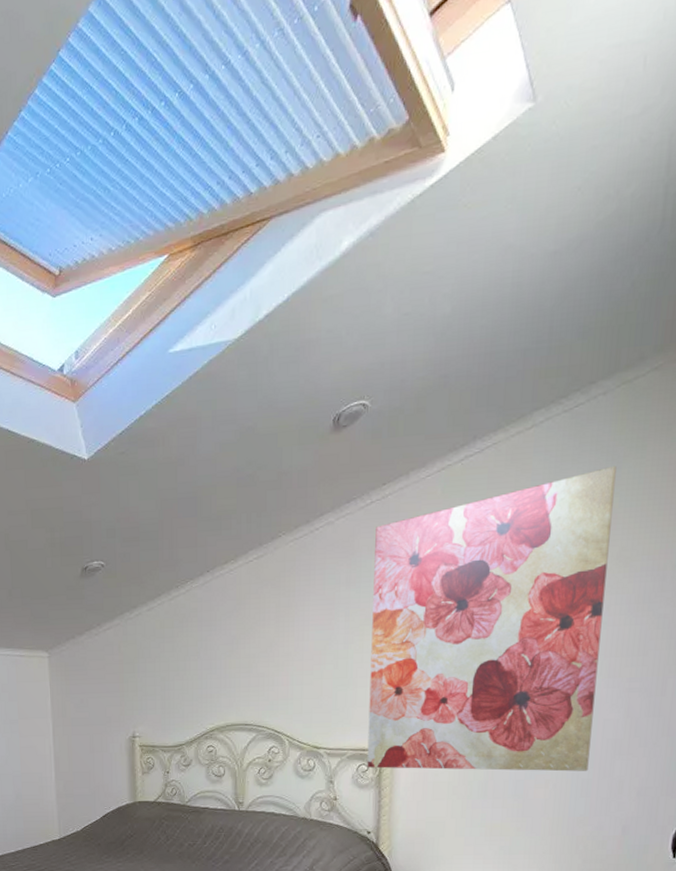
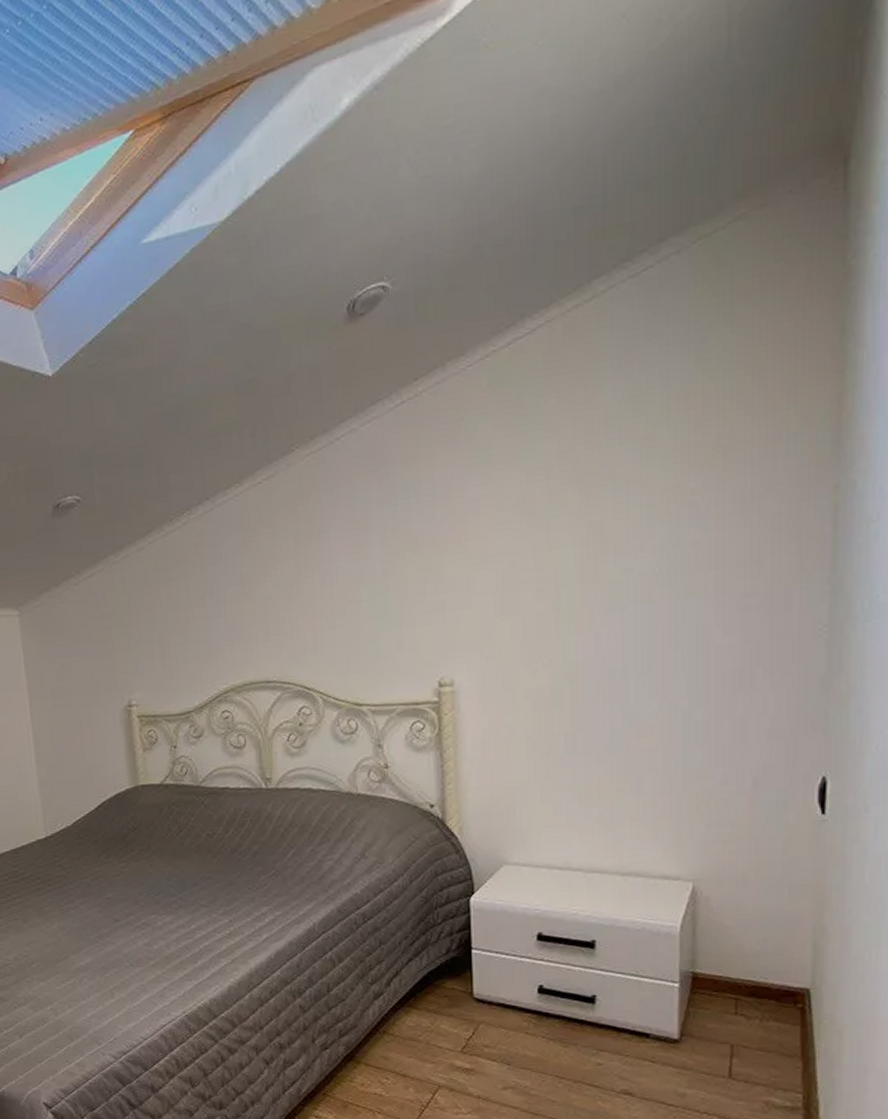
wall art: present [367,465,618,772] -> none [410,336,703,726]

